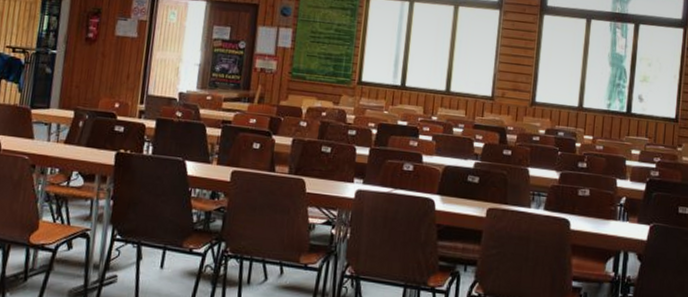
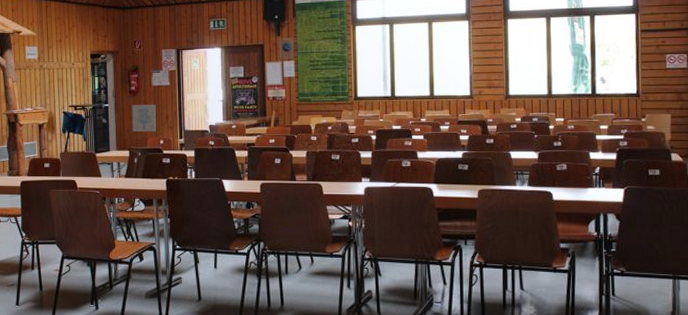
wall art: none [82,55,116,91] -> present [132,105,157,132]

